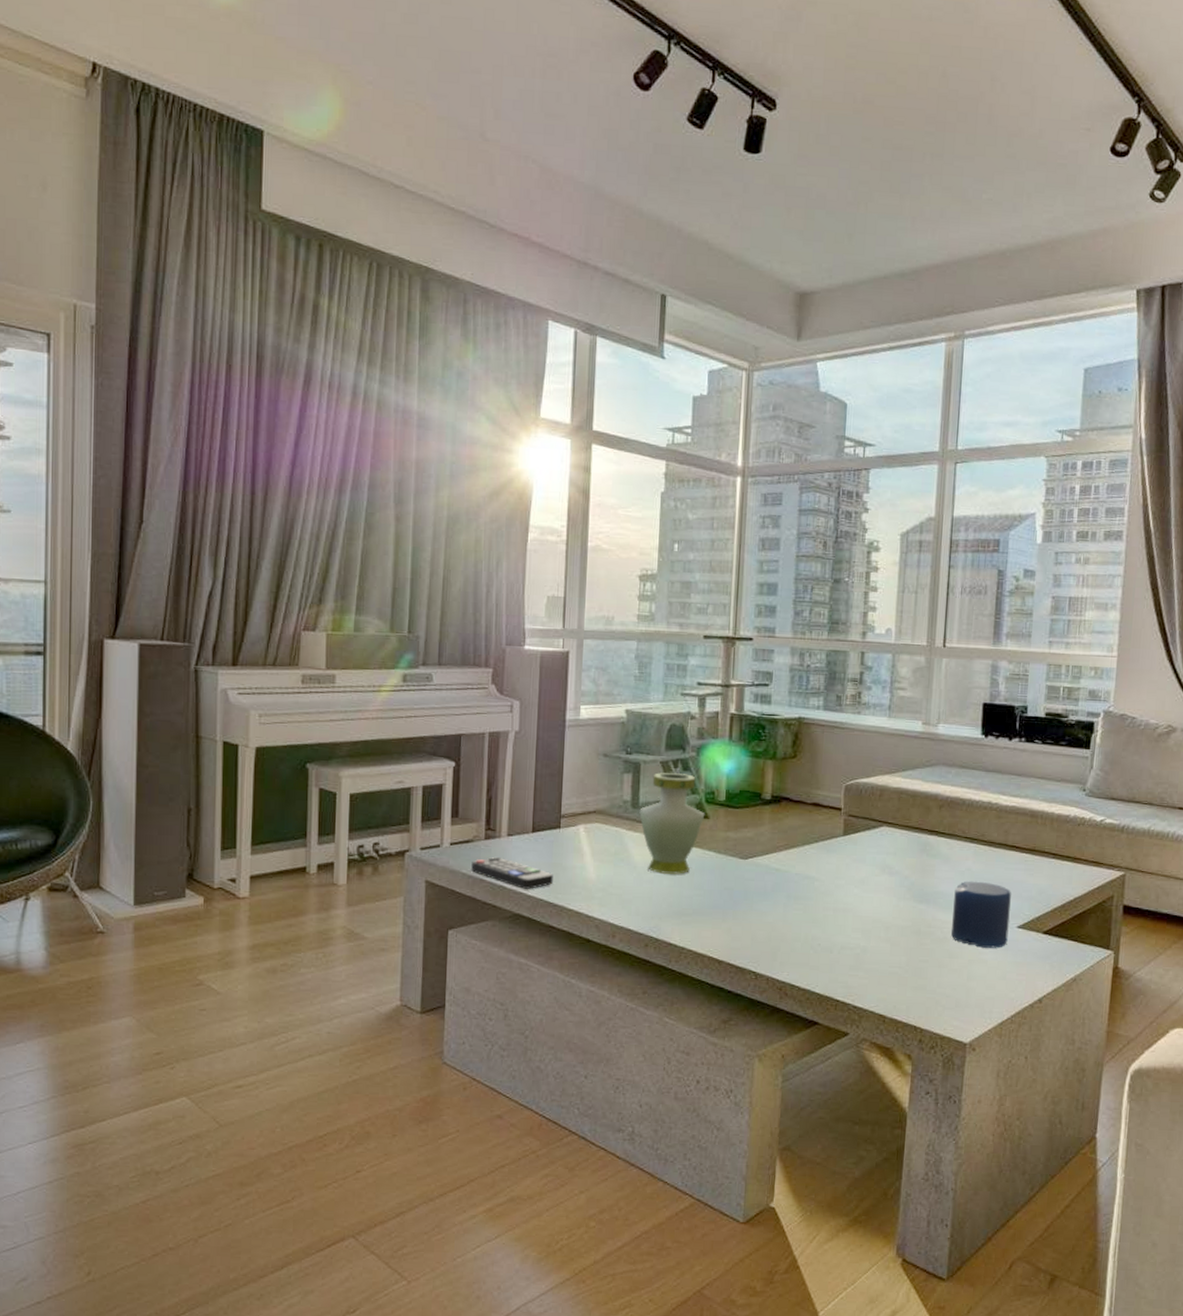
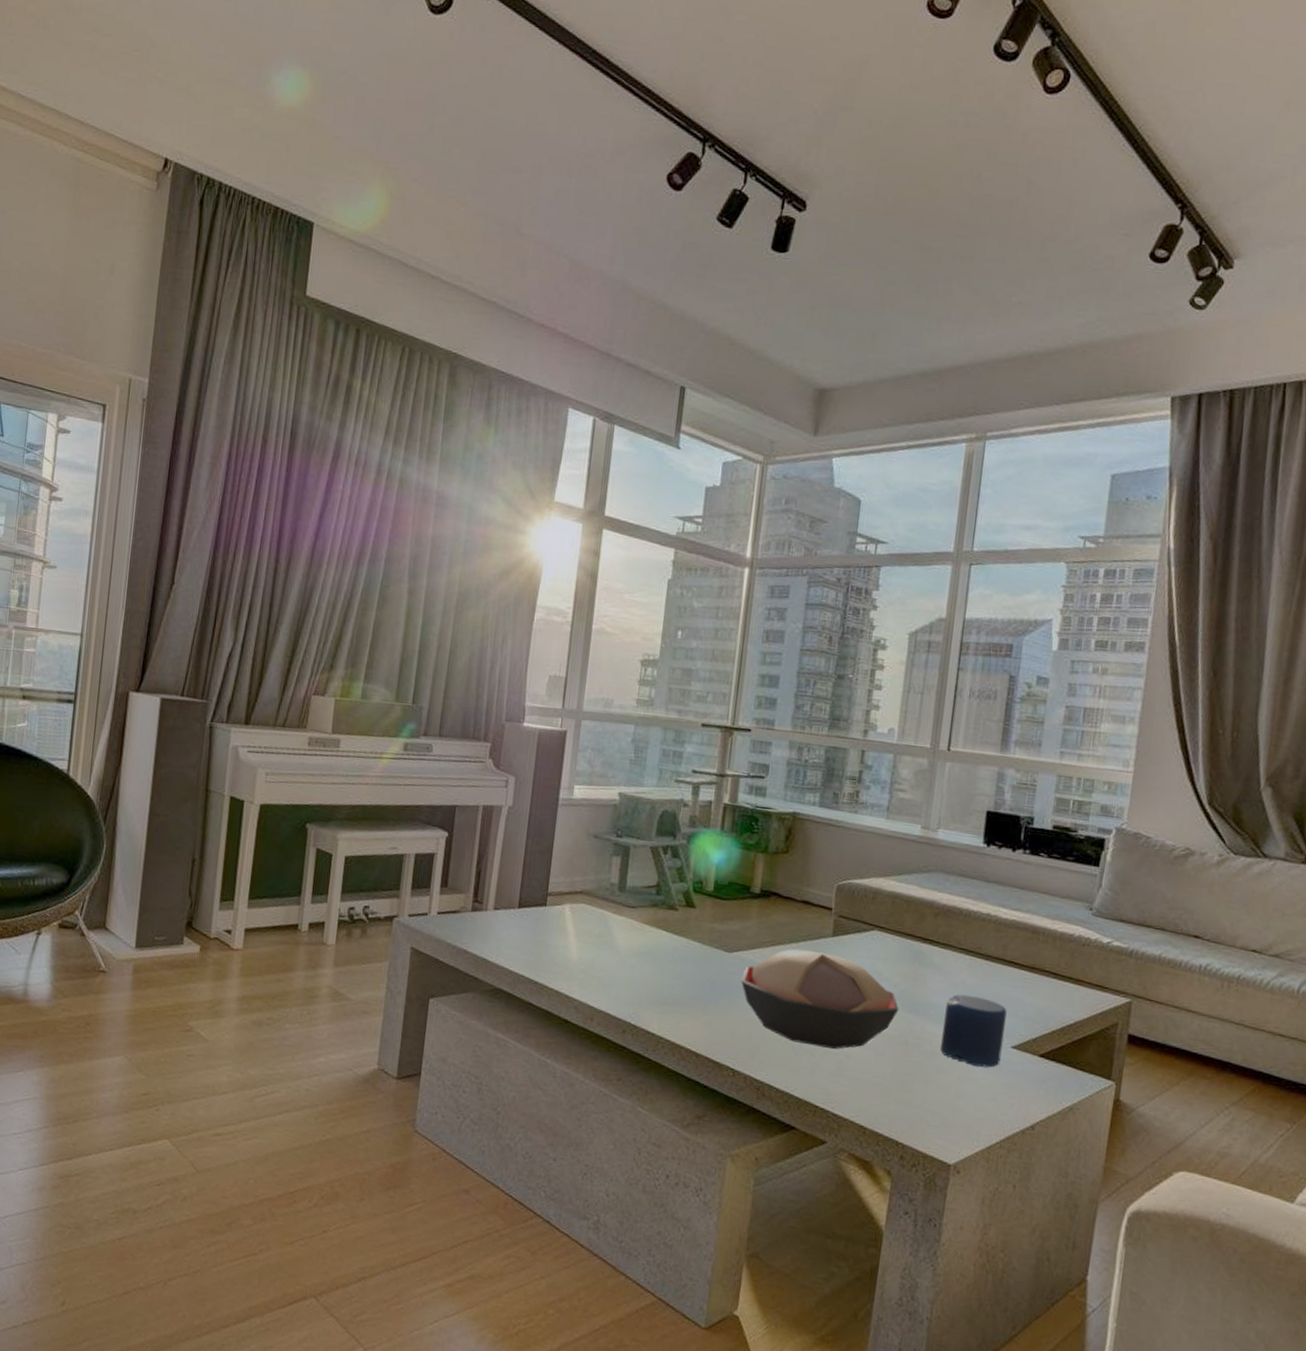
remote control: present [471,856,553,889] -> none [456,929,536,965]
vase: present [639,773,705,874] -> none [625,858,692,962]
decorative bowl: none [758,850,911,945] -> present [741,949,899,1050]

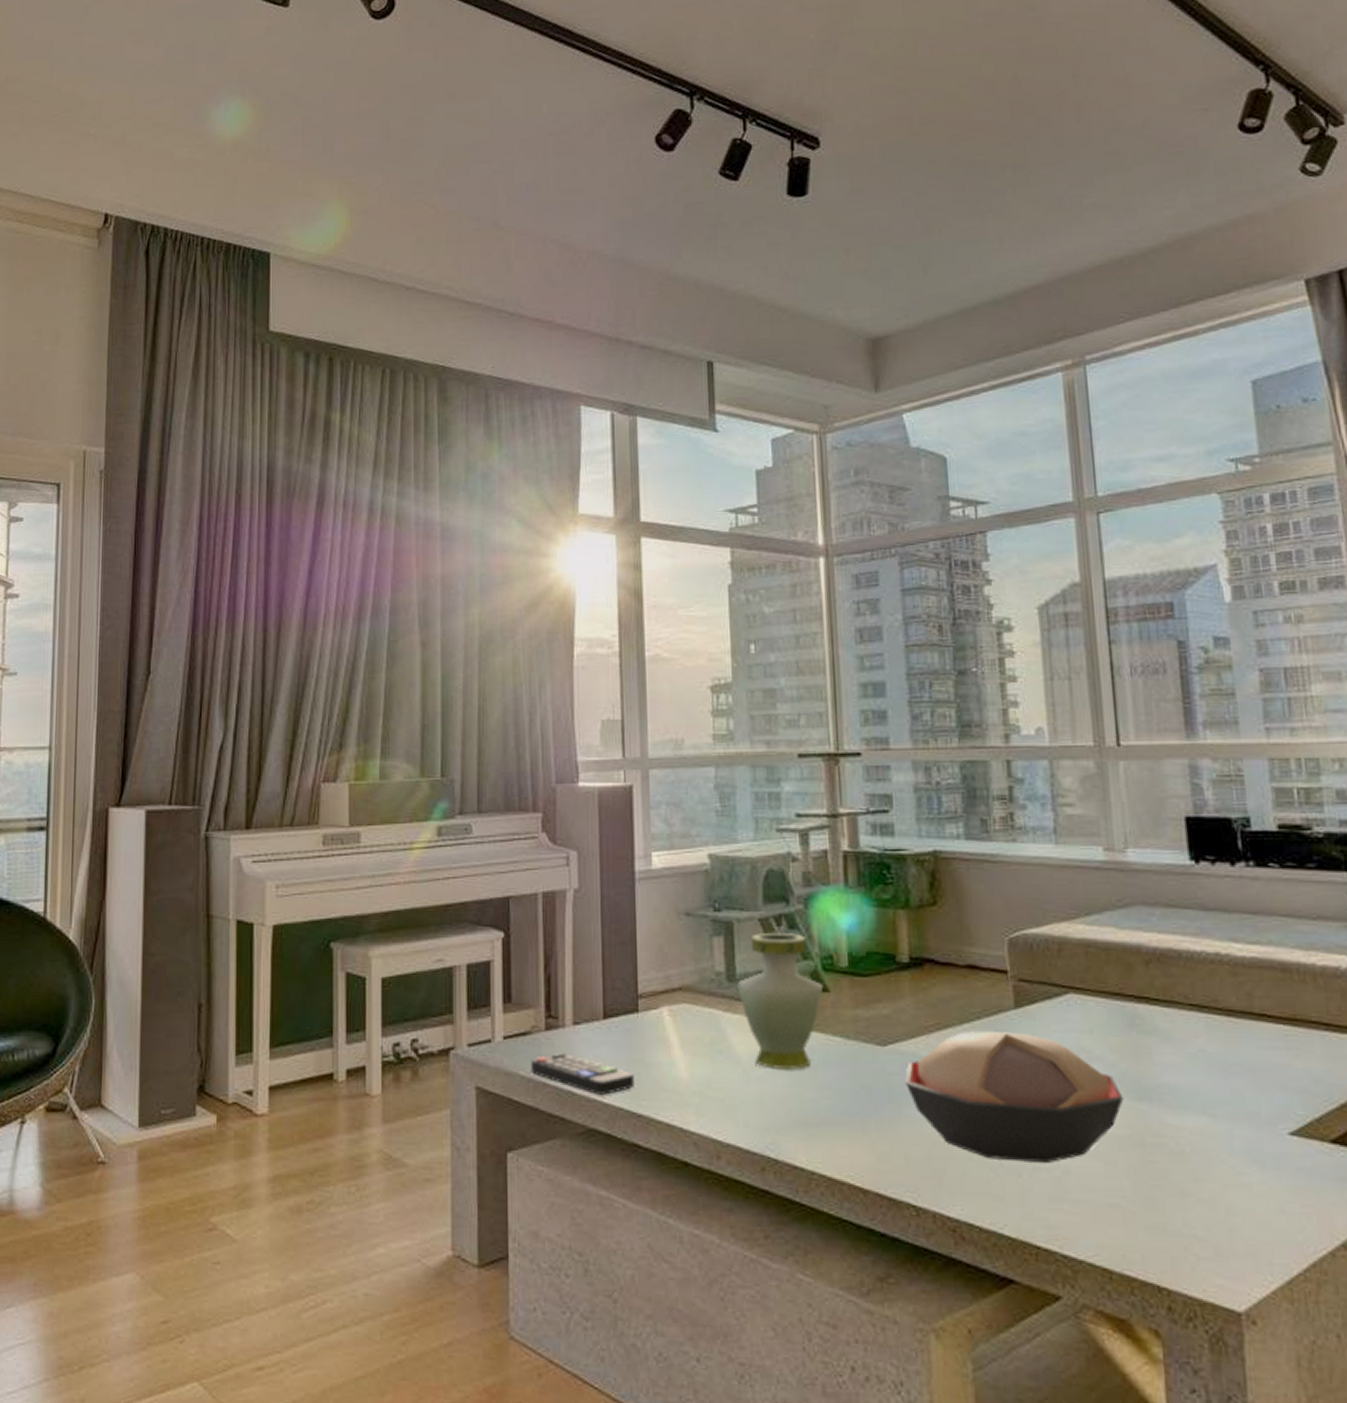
remote control: none [456,929,536,965] -> present [531,1052,634,1095]
vase: none [625,858,692,962] -> present [737,933,824,1069]
candle: present [940,994,1007,1068] -> none [1186,1067,1279,1166]

